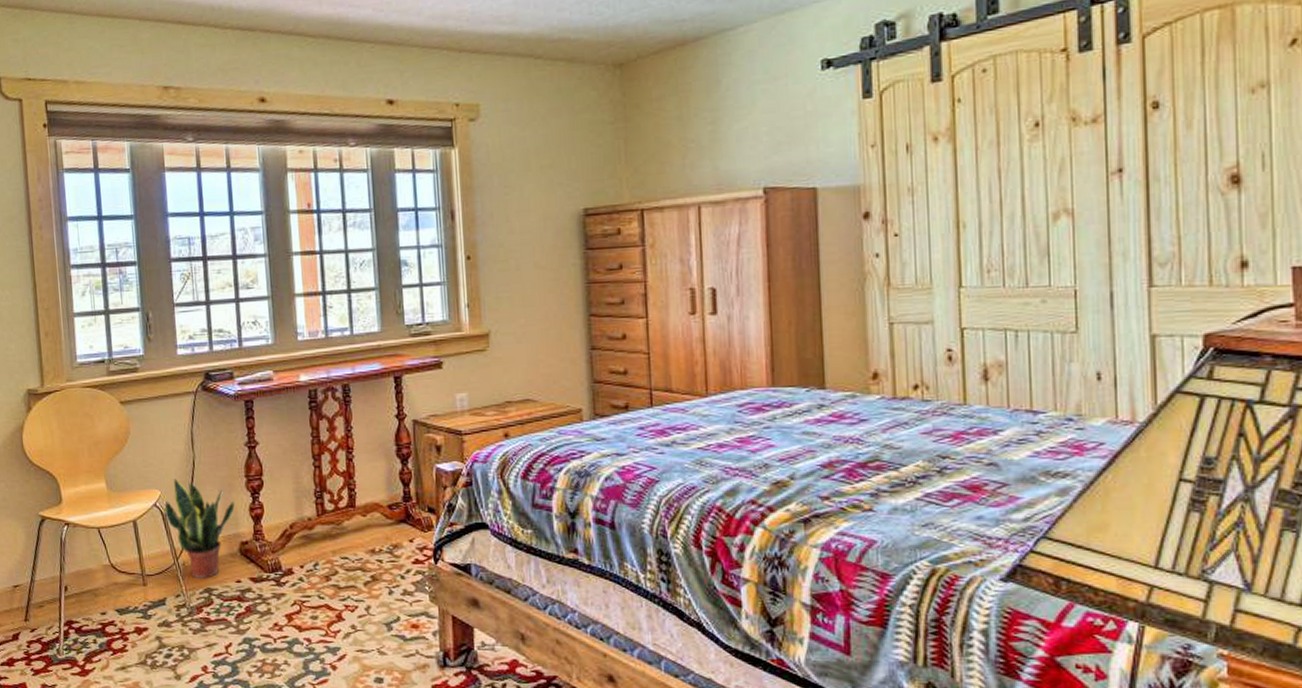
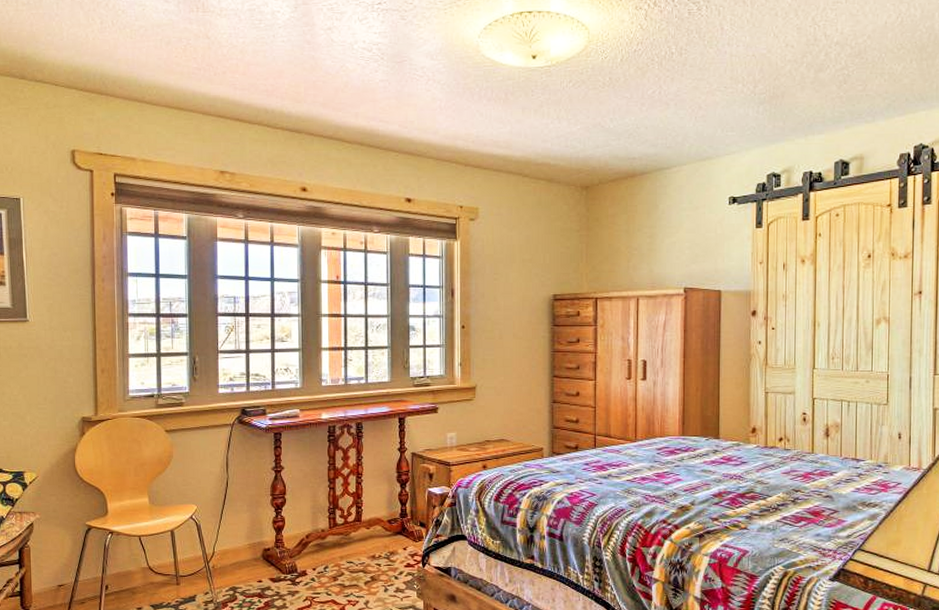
potted plant: present [164,479,235,578] -> none [199,496,260,579]

